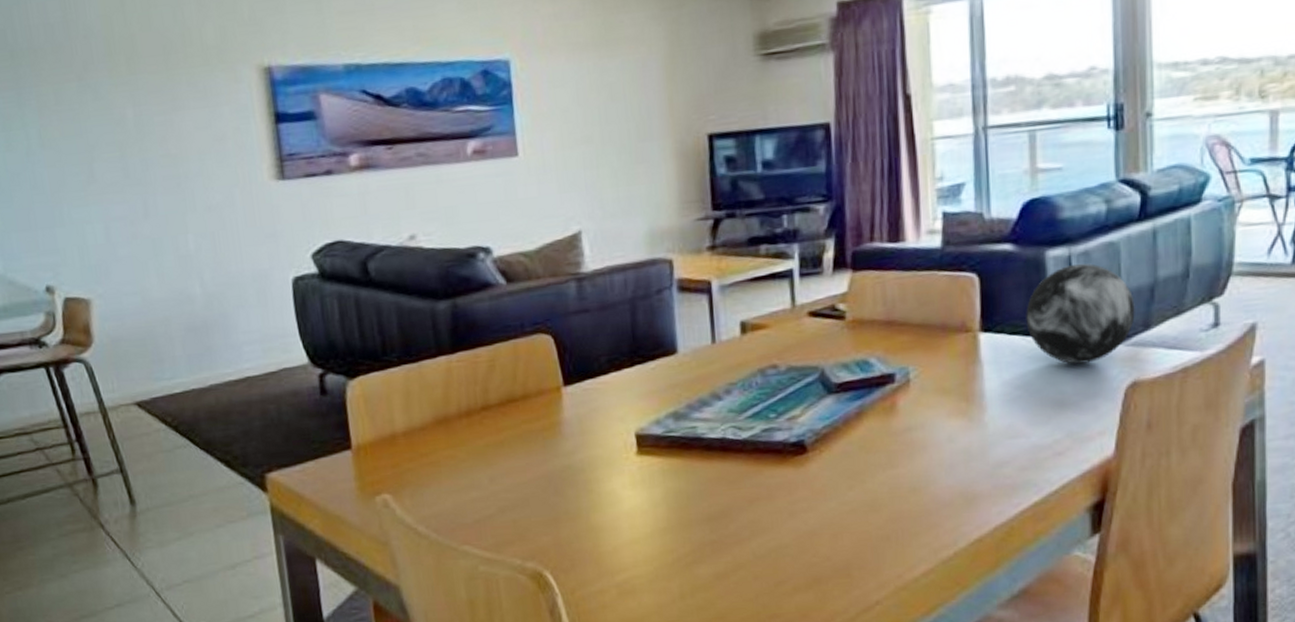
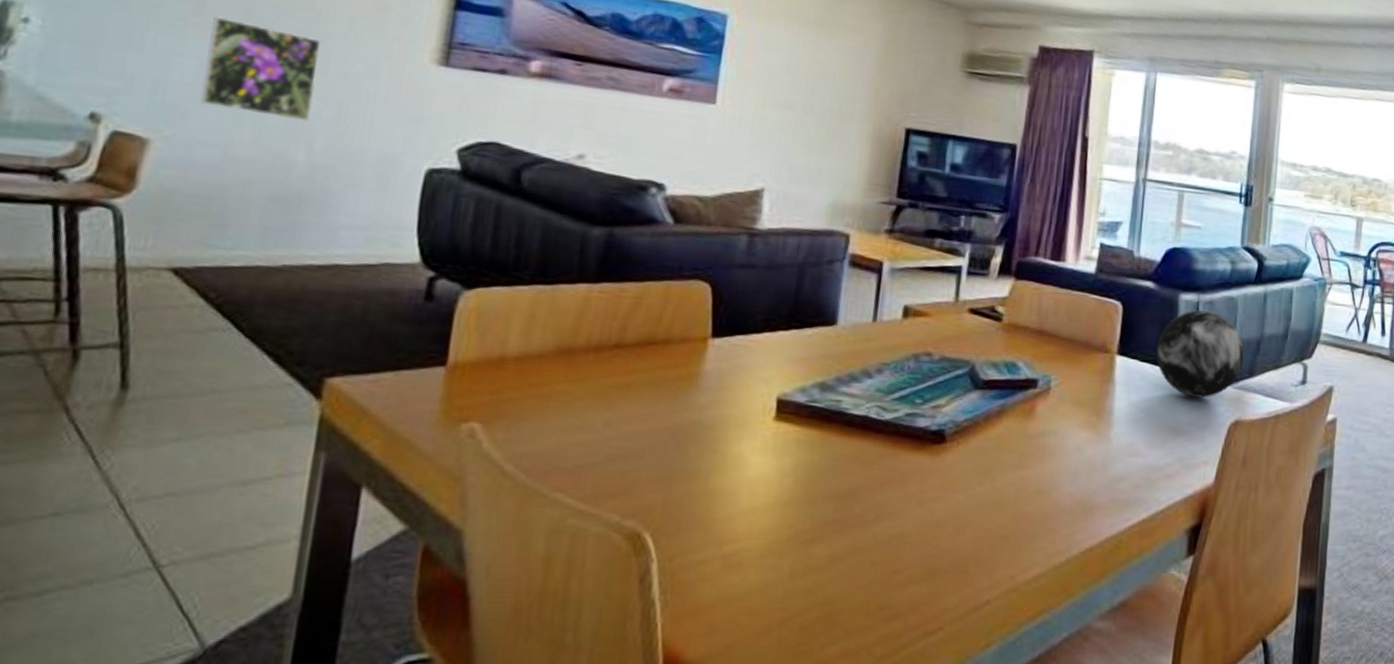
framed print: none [103,180,195,260] -> present [200,16,321,122]

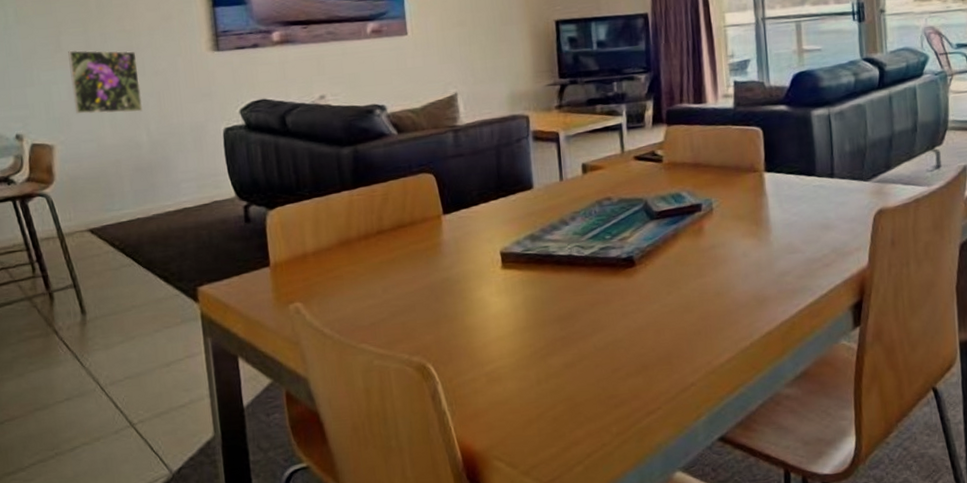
decorative orb: present [1156,310,1244,398] -> none [798,120,879,197]

